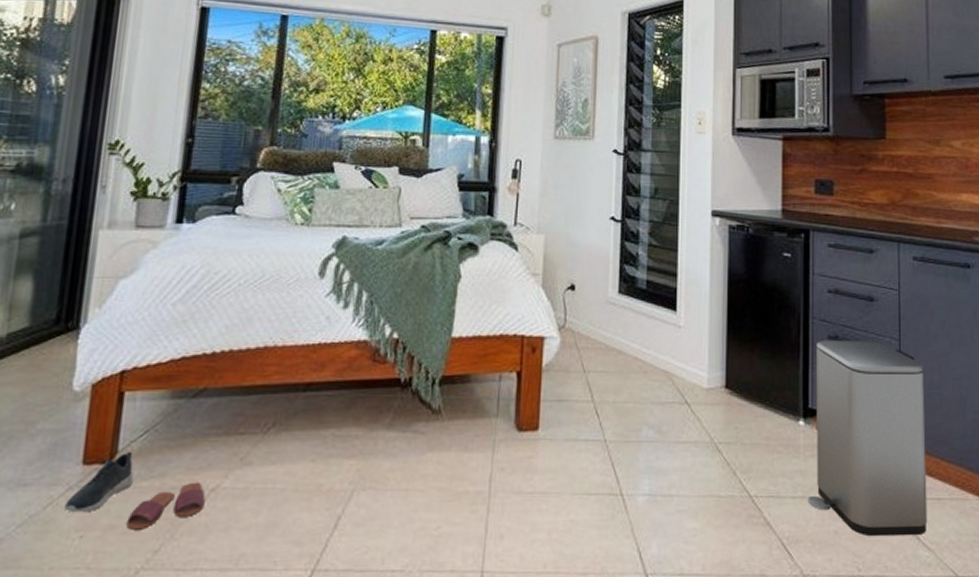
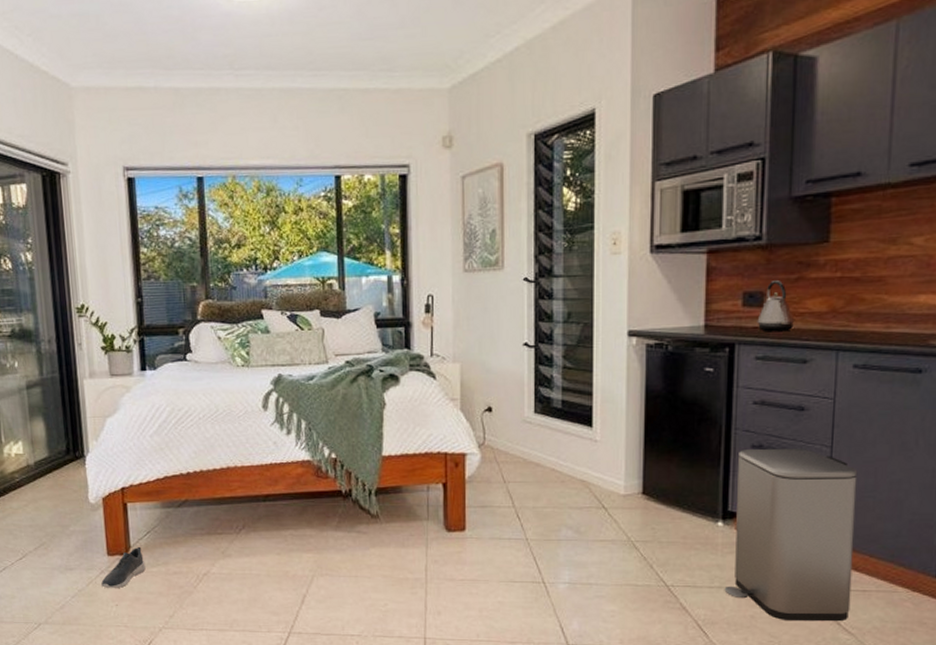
slippers: present [126,482,206,530] -> none [146,568,201,601]
kettle: none [828,169,861,221] -> present [757,279,795,332]

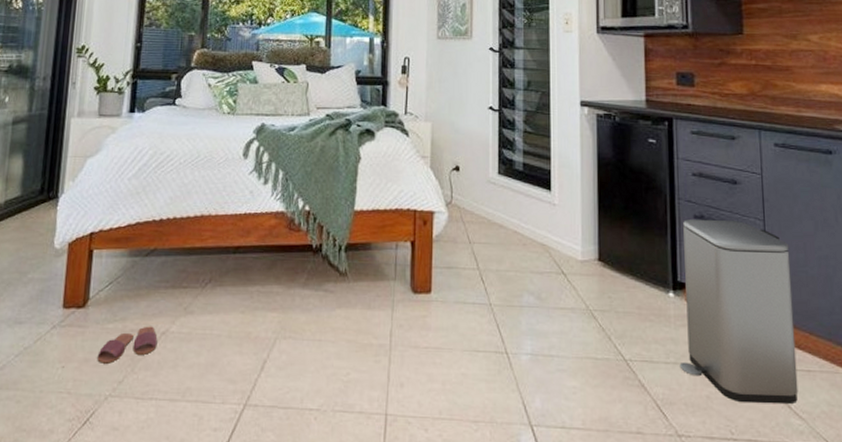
athletic shoe: present [101,546,146,589] -> none [50,298,102,348]
slippers: none [146,568,201,601] -> present [97,326,158,364]
kettle: present [757,279,795,332] -> none [689,63,722,110]

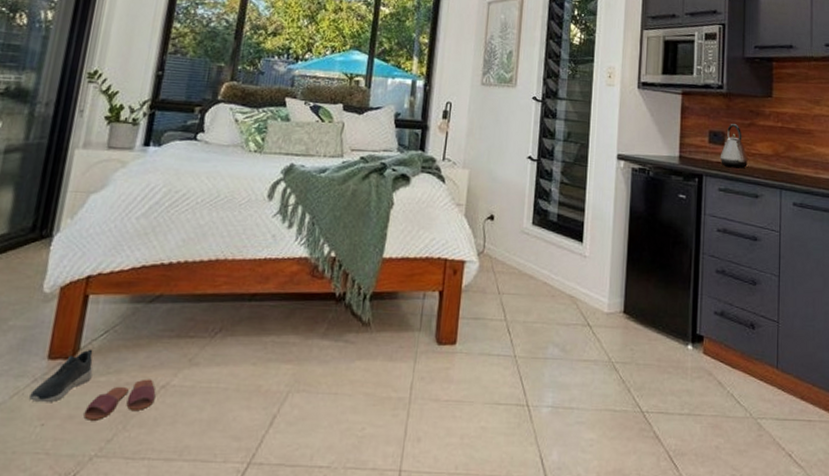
athletic shoe: none [50,298,102,348] -> present [29,349,93,403]
pedal bin: present [679,220,799,403] -> none [693,274,800,452]
kettle: none [689,63,722,110] -> present [720,123,749,169]

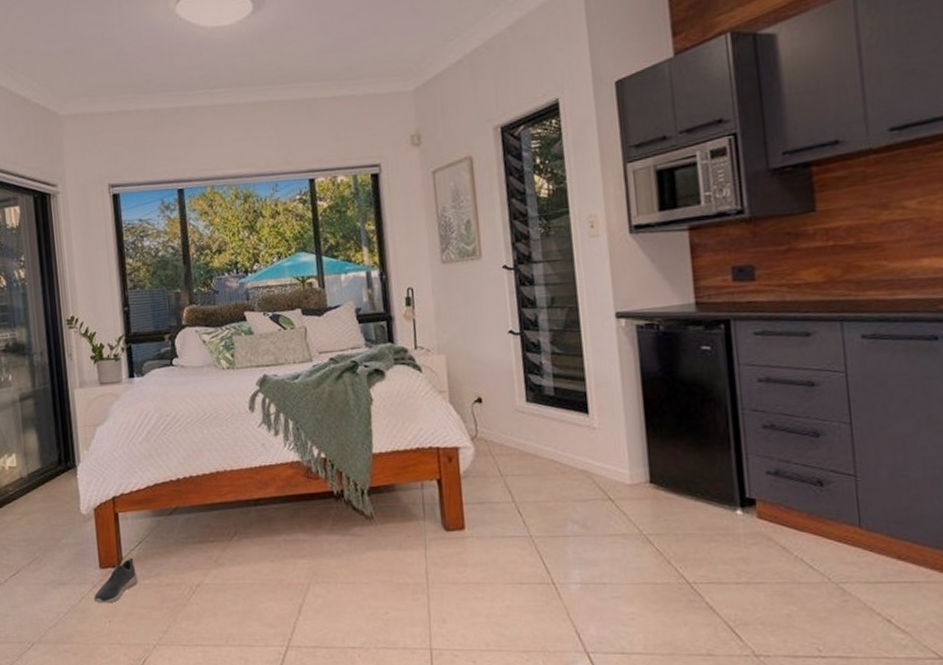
slippers: present [84,379,156,420] -> none [139,579,194,616]
kettle: present [720,123,749,169] -> none [750,252,792,306]

